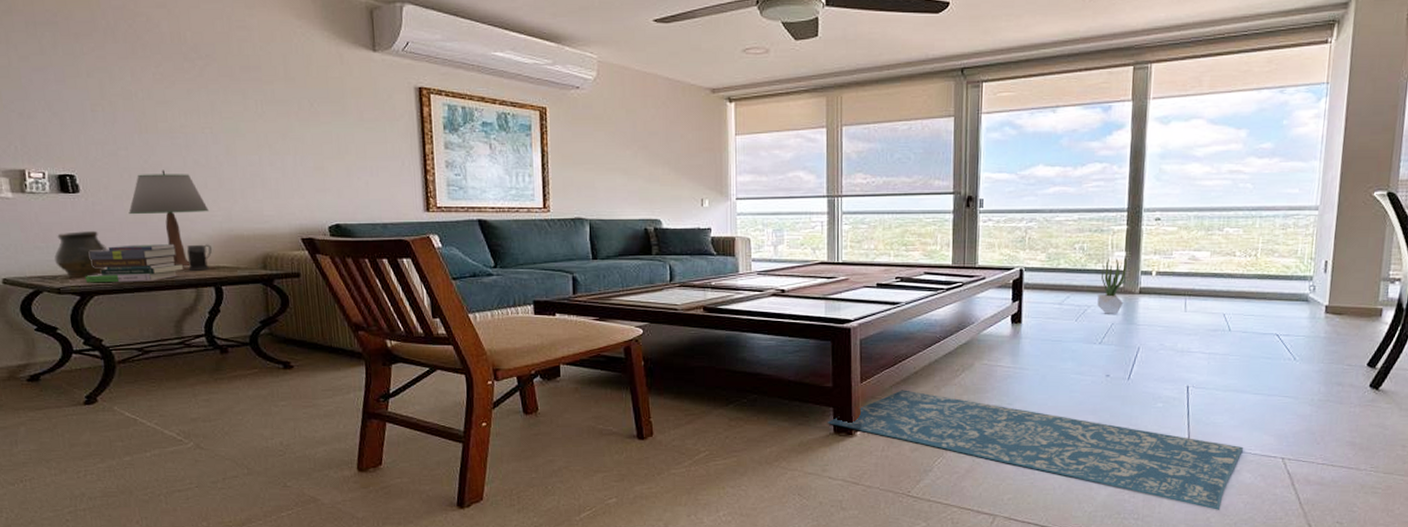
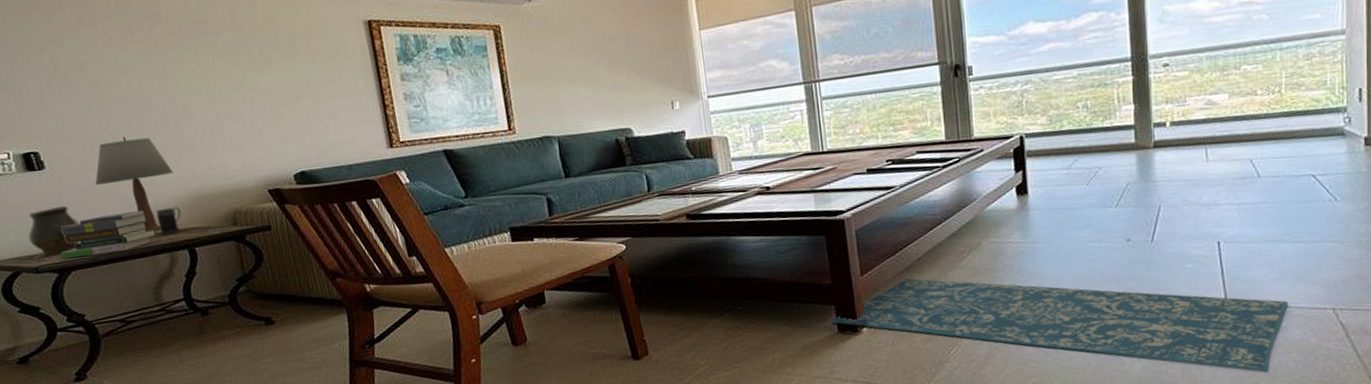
potted plant: present [1097,257,1127,314] -> none [1108,110,1139,174]

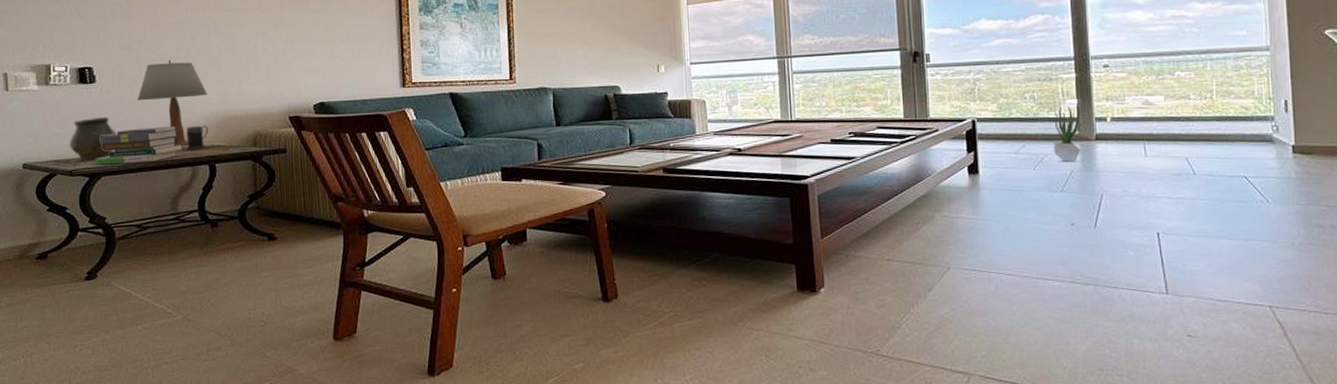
rug: present [830,278,1288,373] -> none [790,244,1226,364]
potted plant: none [1108,110,1139,174] -> present [1054,105,1081,162]

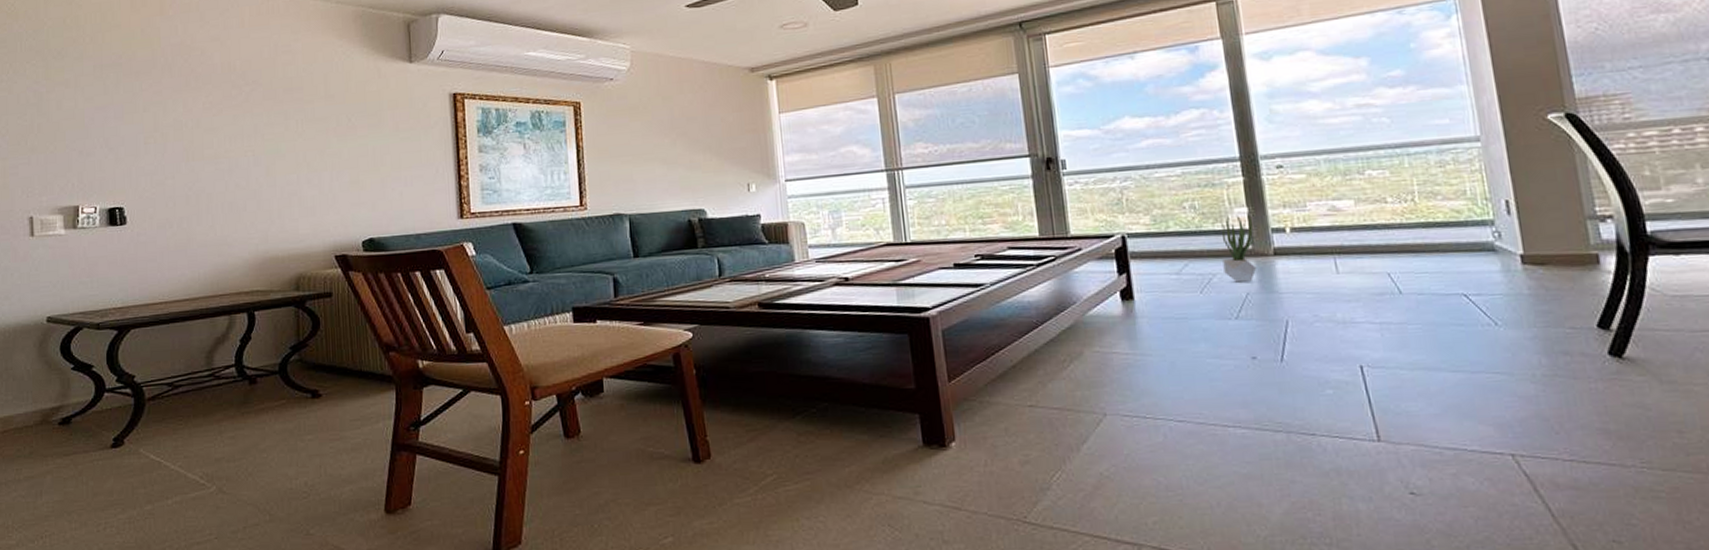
vase: present [69,116,118,161] -> none [96,261,149,312]
books: present [95,126,182,165] -> none [124,271,218,317]
table lamp: present [137,59,207,147] -> none [170,196,246,294]
mug: present [186,125,208,150] -> none [223,268,247,297]

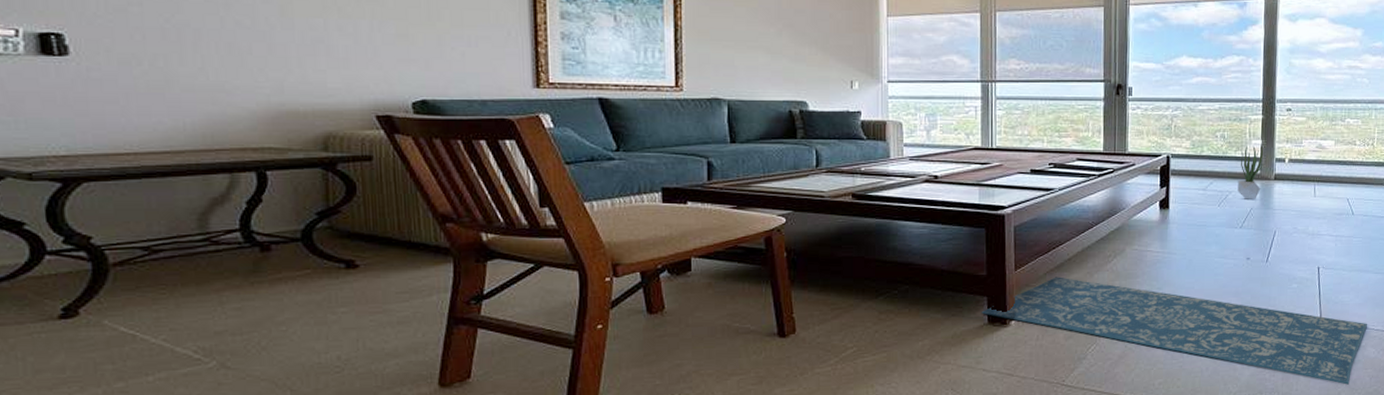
rug: none [913,388,1455,529] -> present [981,277,1367,385]

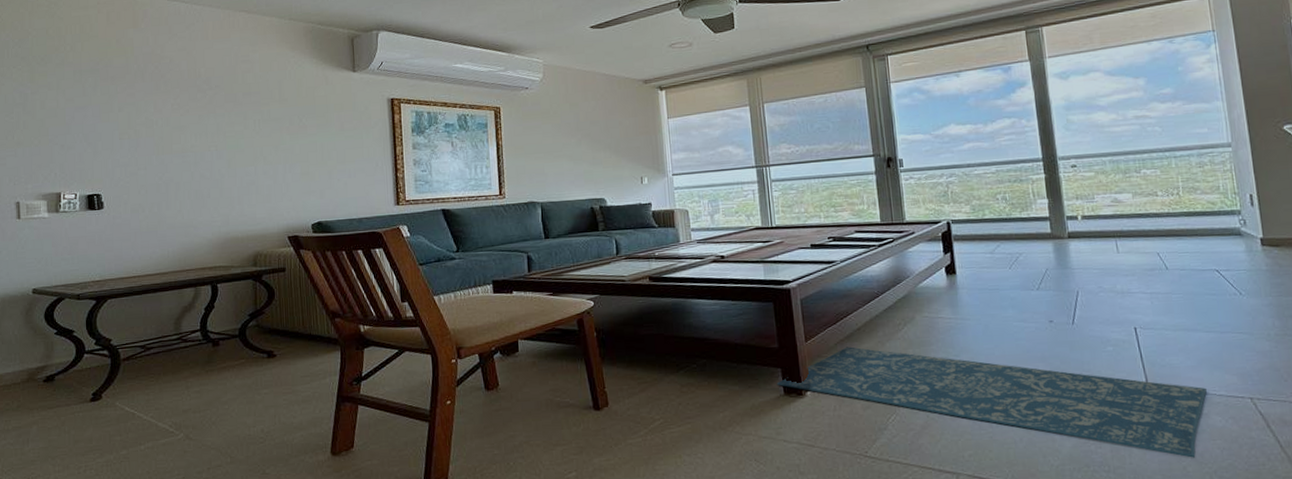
potted plant: present [1237,145,1263,199] -> none [1025,204,1055,260]

